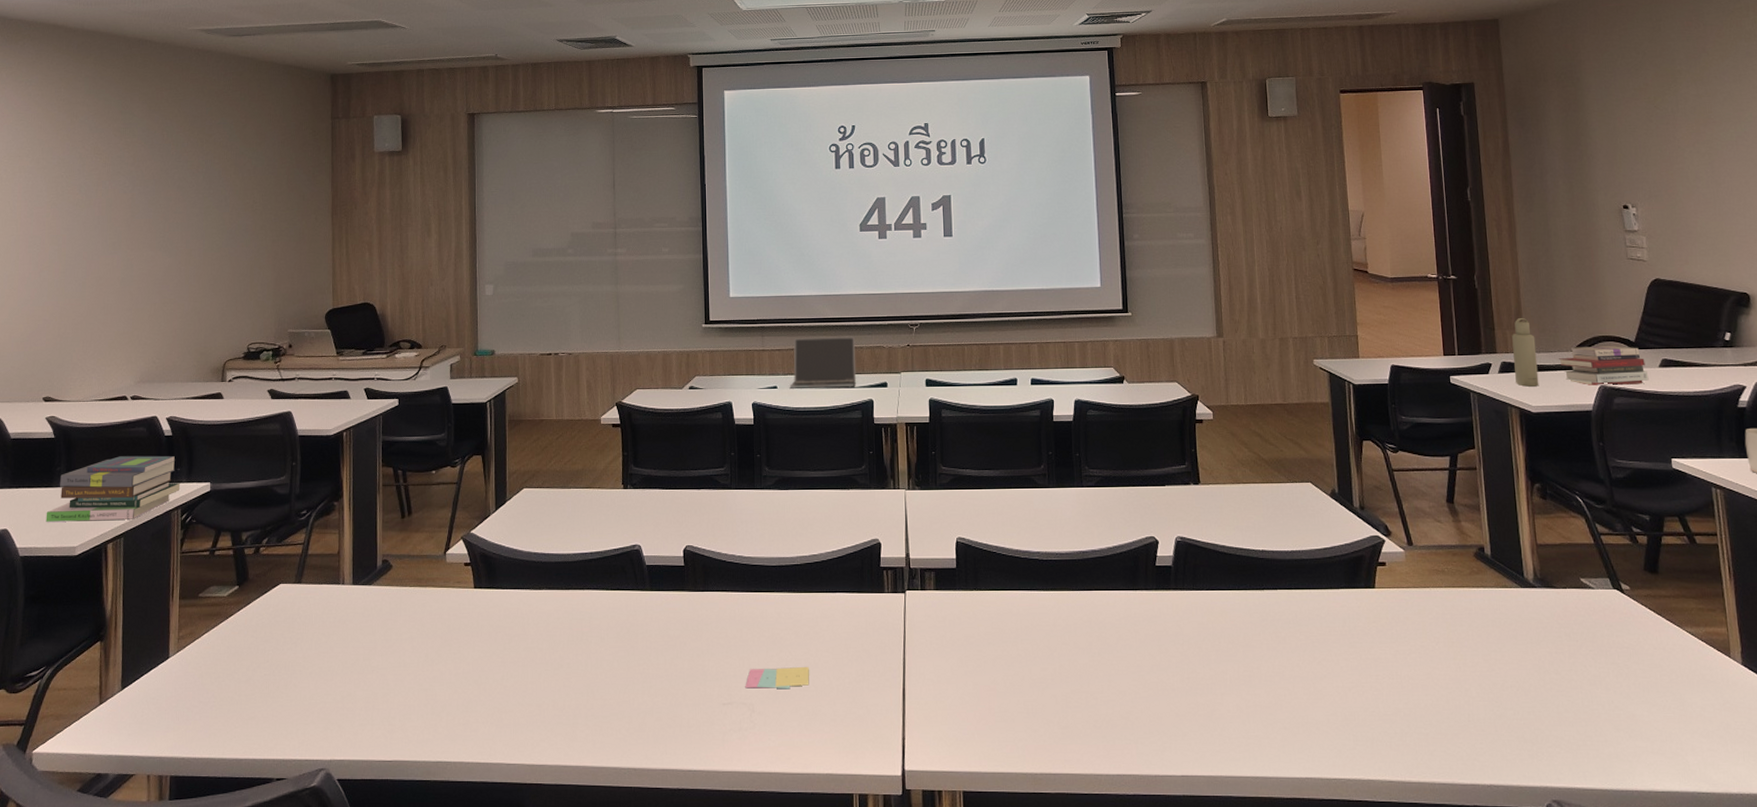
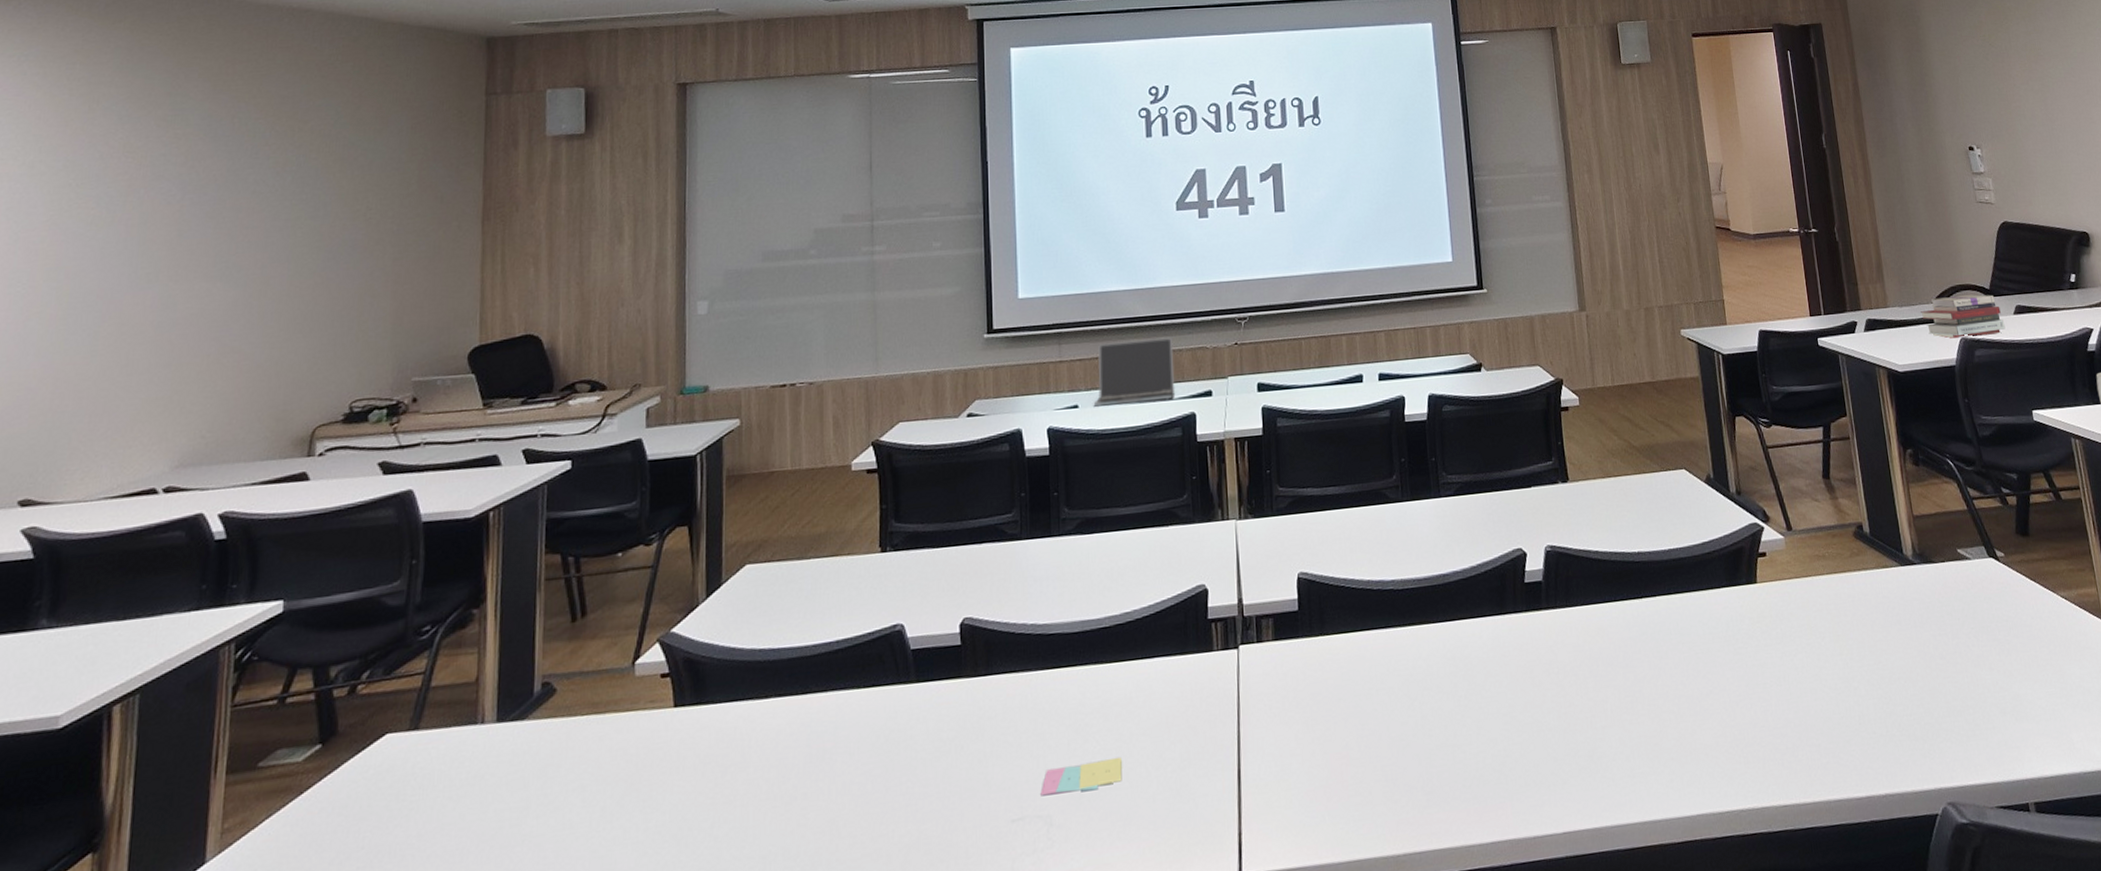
books: present [46,455,181,522] -> none [11,568,237,684]
bottle: present [1512,318,1539,387] -> none [1874,271,1904,345]

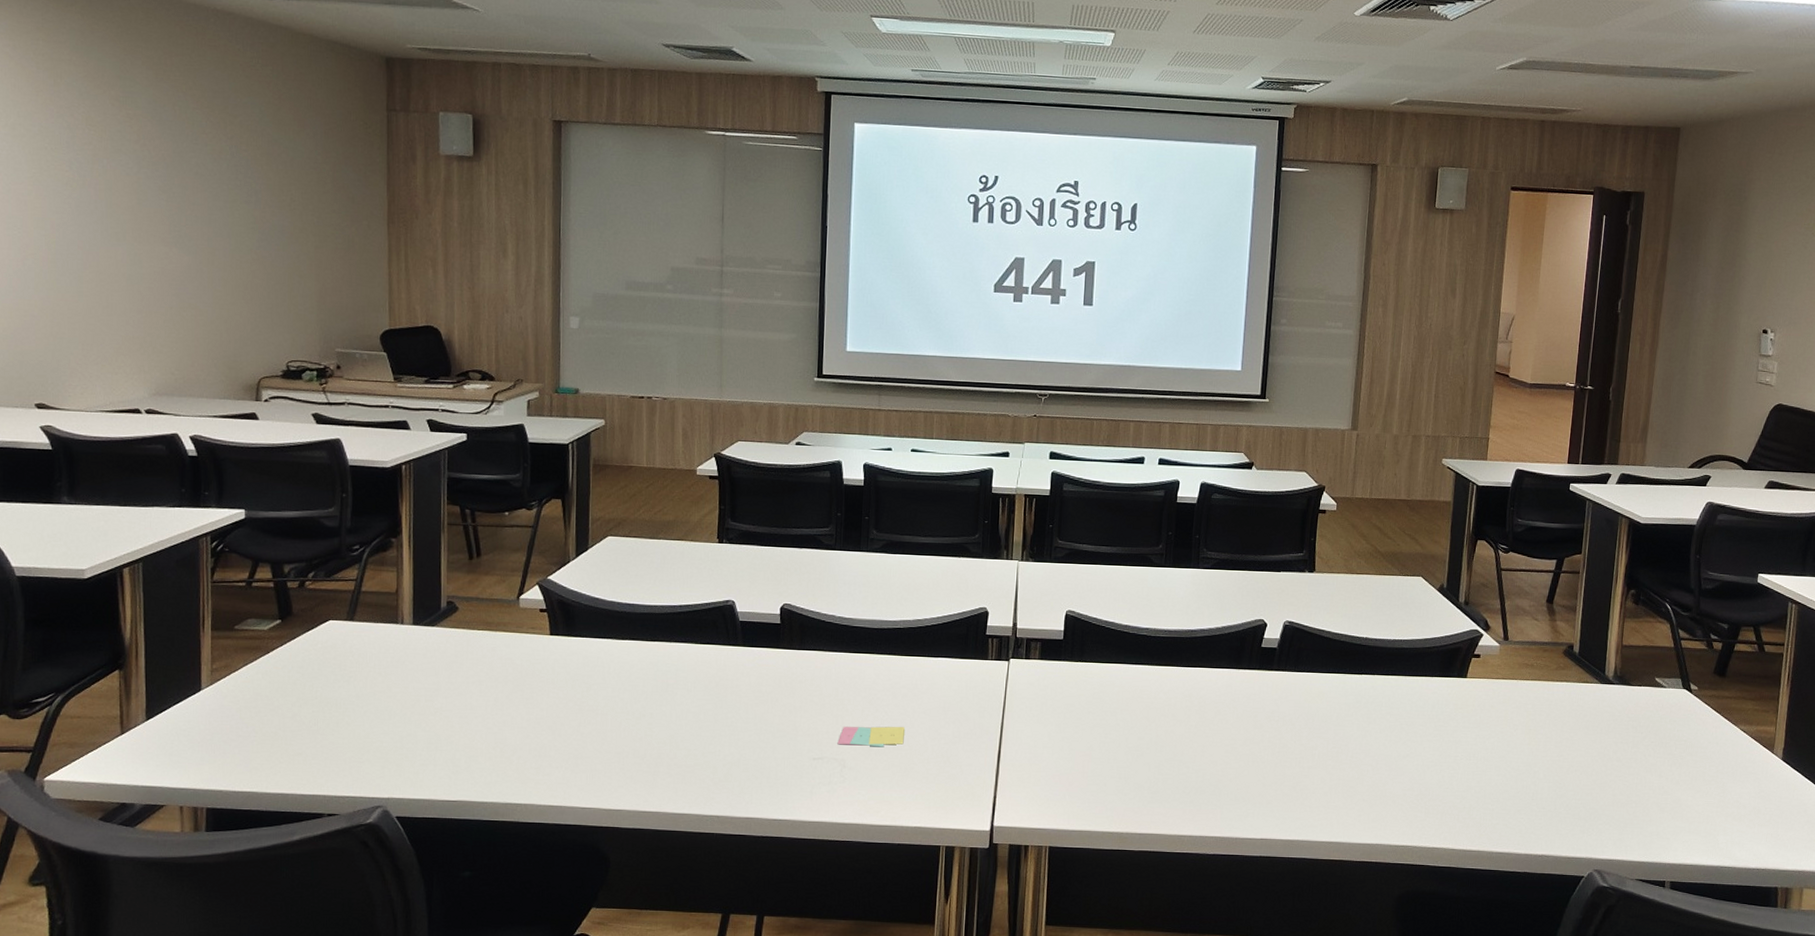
laptop: present [1094,337,1175,407] -> none [906,399,980,455]
books: present [1921,294,2006,338] -> none [1674,464,1754,503]

